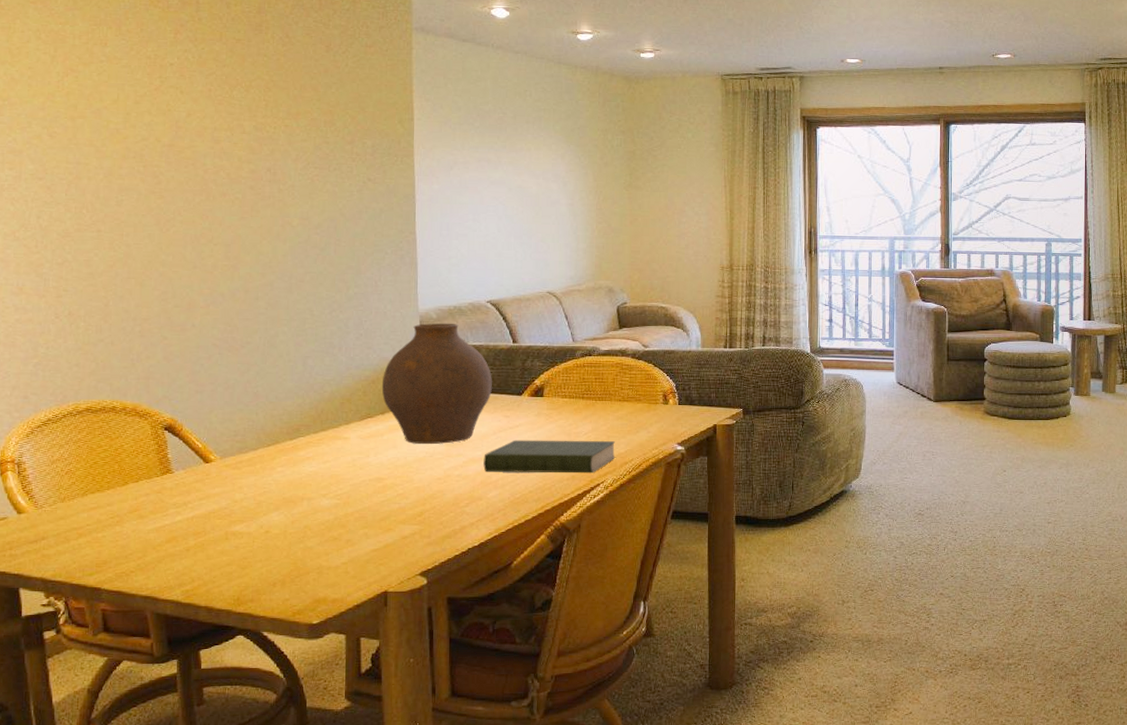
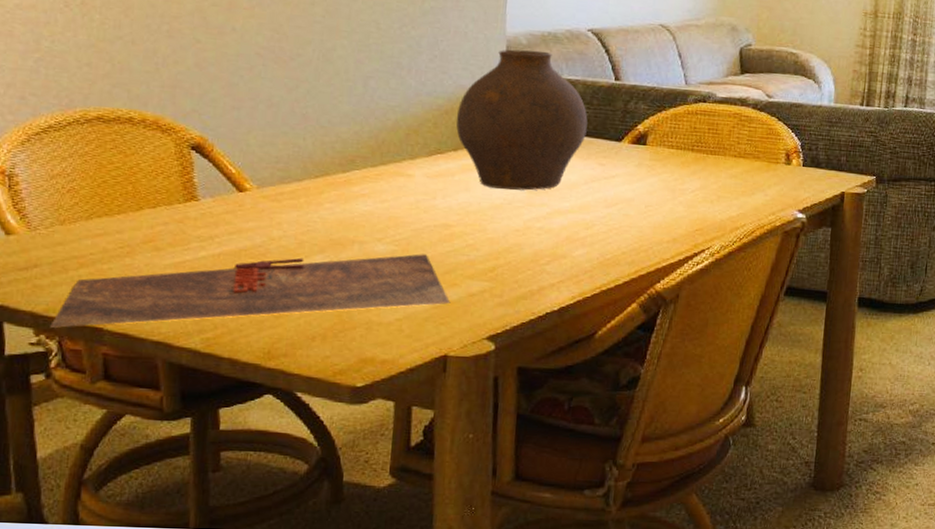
placemat: none [58,505,387,590] -> present [50,254,451,328]
book: present [483,440,616,474] -> none [570,192,726,237]

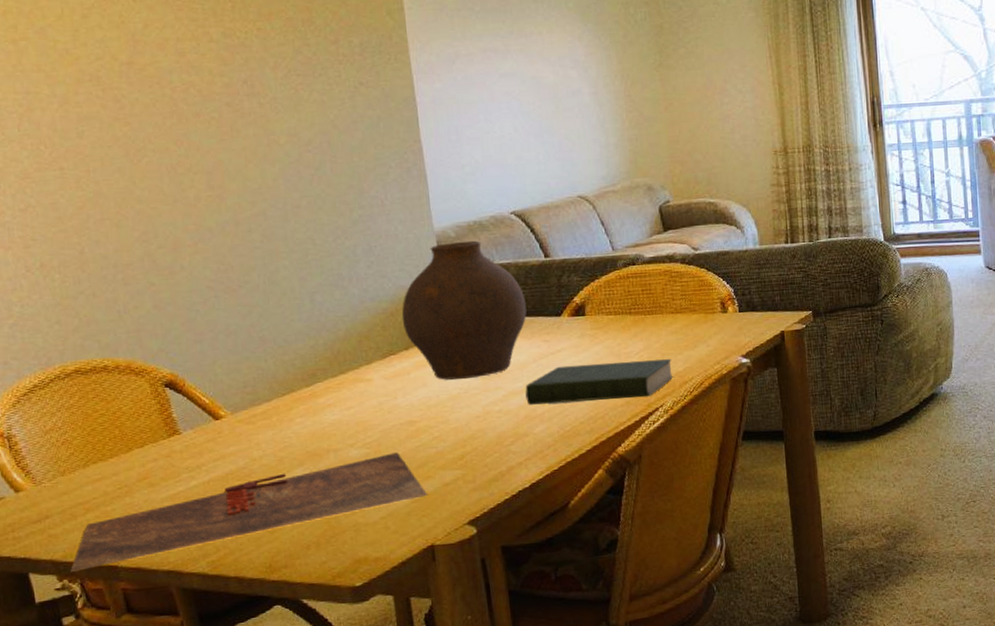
book: none [570,192,726,237] -> present [525,359,674,405]

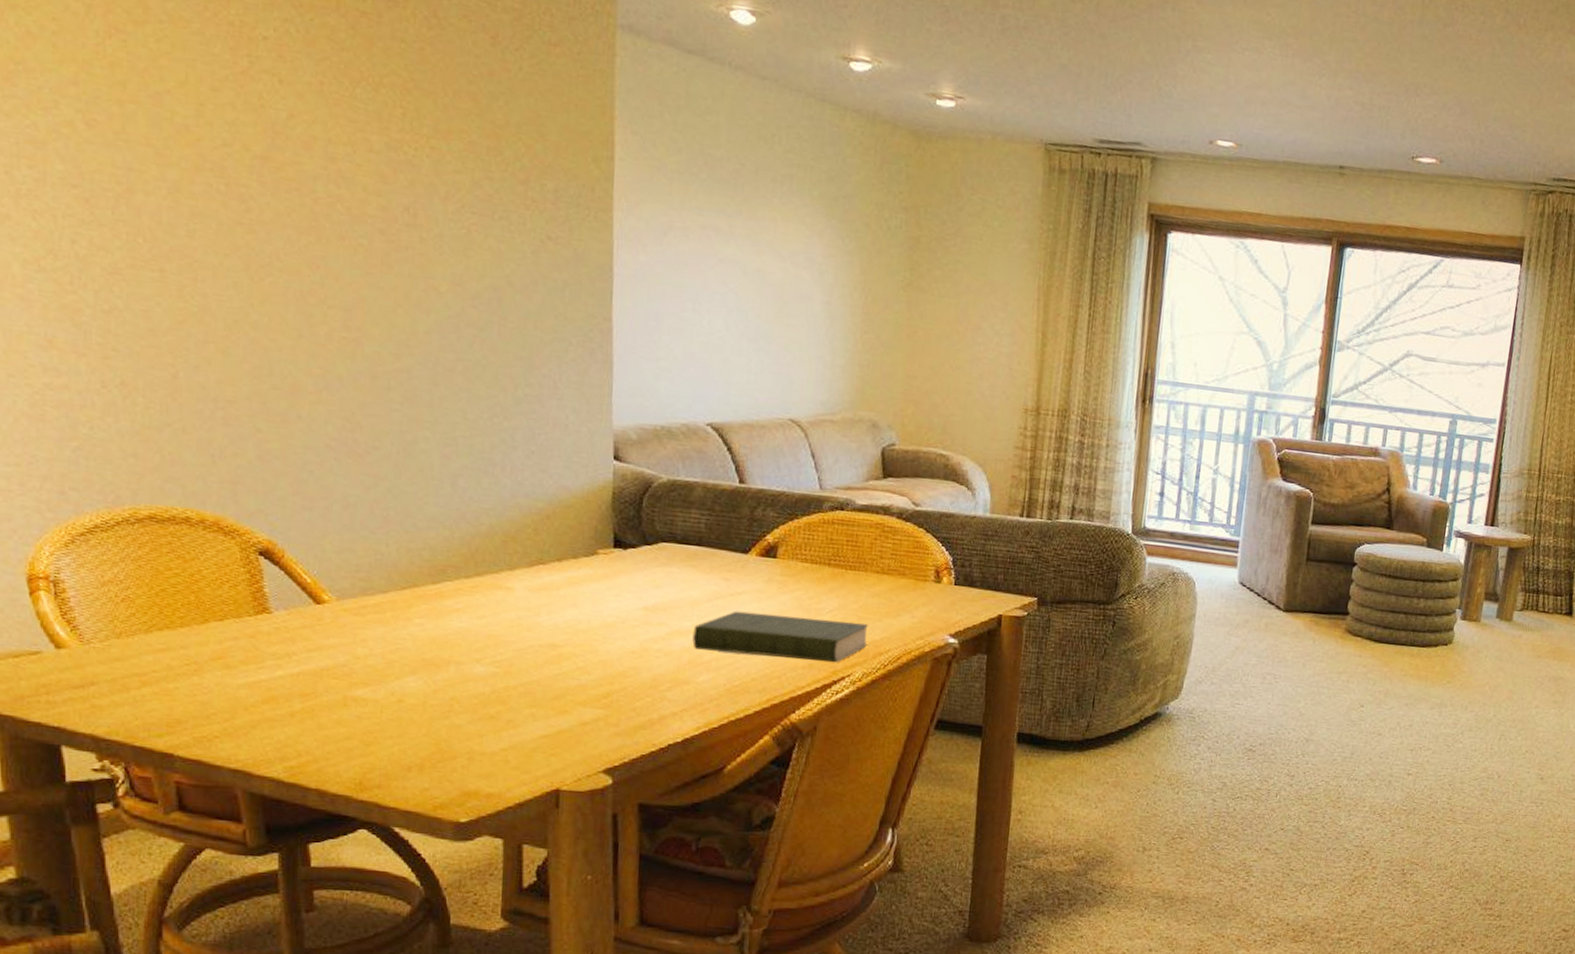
placemat: present [70,452,428,572] -> none [114,677,561,753]
vase: present [401,240,527,380] -> none [559,445,709,608]

